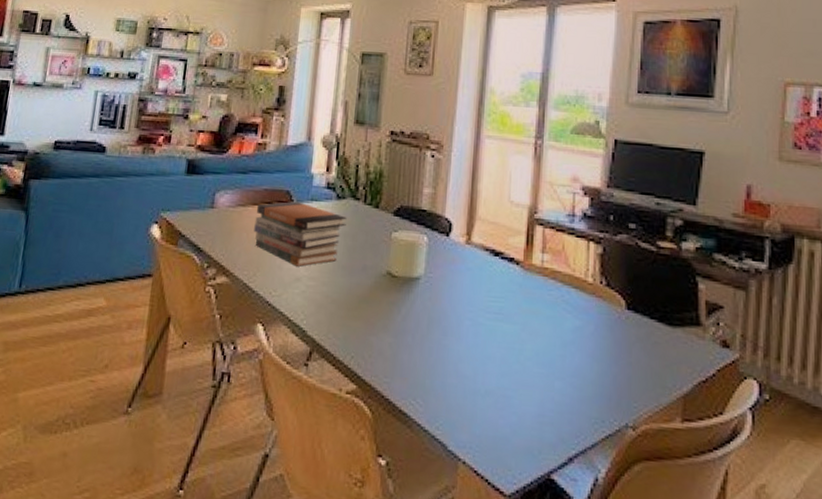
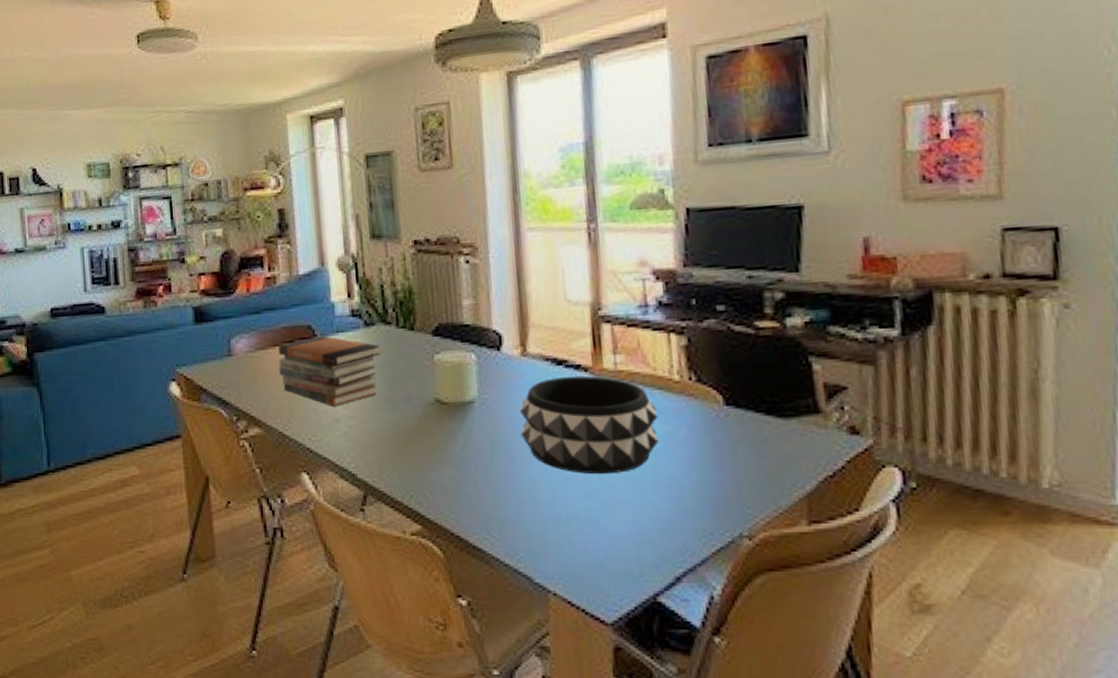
decorative bowl: none [455,266,572,358] -> present [520,376,660,475]

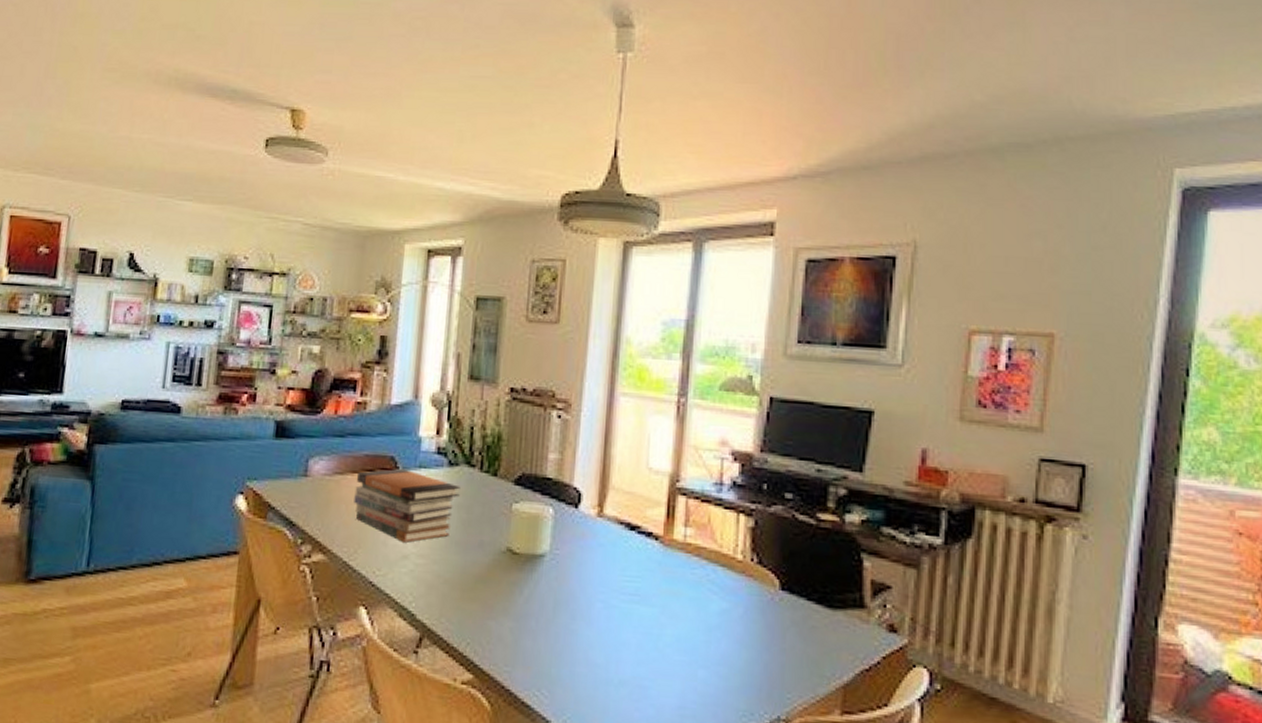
decorative bowl: present [520,376,660,475] -> none [585,542,718,645]

